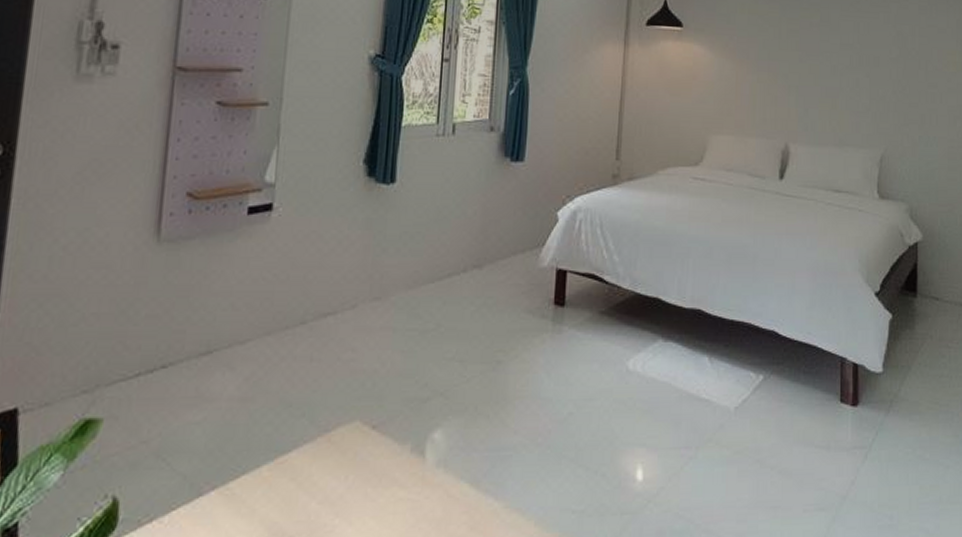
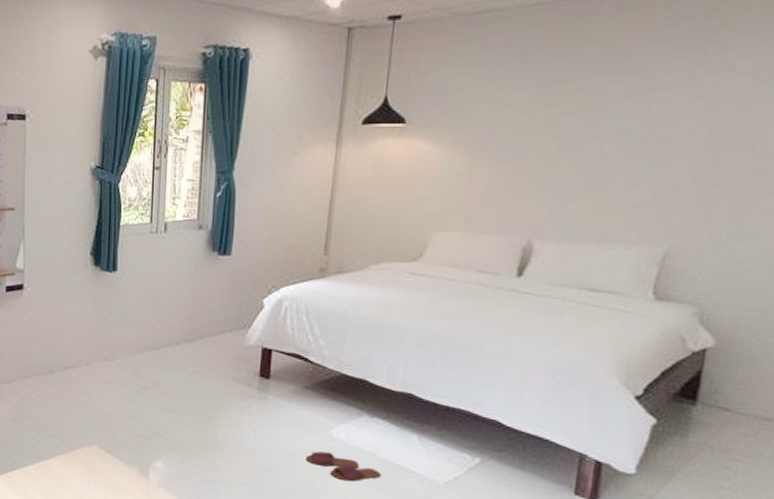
slippers: none [602,389,678,423] -> present [305,451,382,482]

